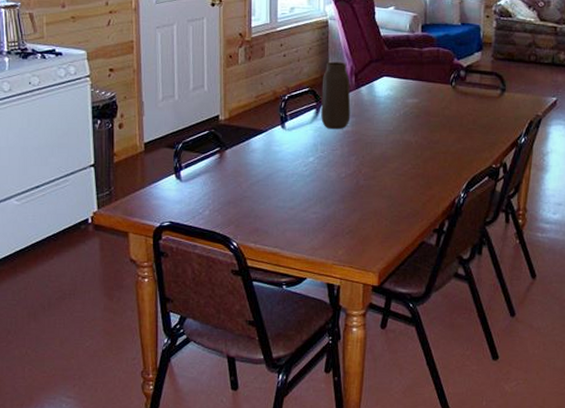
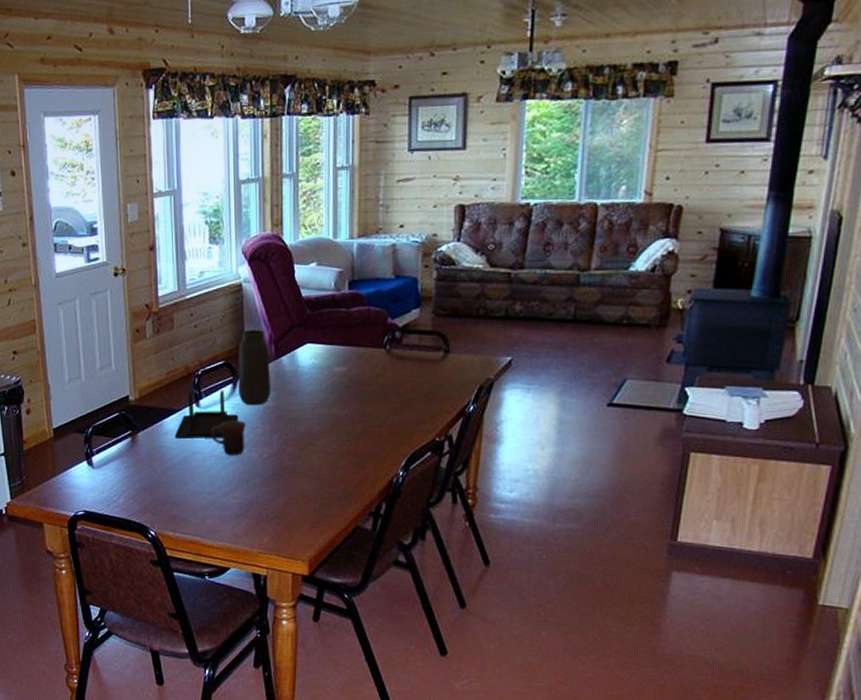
napkin holder: none [260,113,321,158] -> present [174,390,239,439]
mug: none [294,142,326,174] -> present [211,421,246,456]

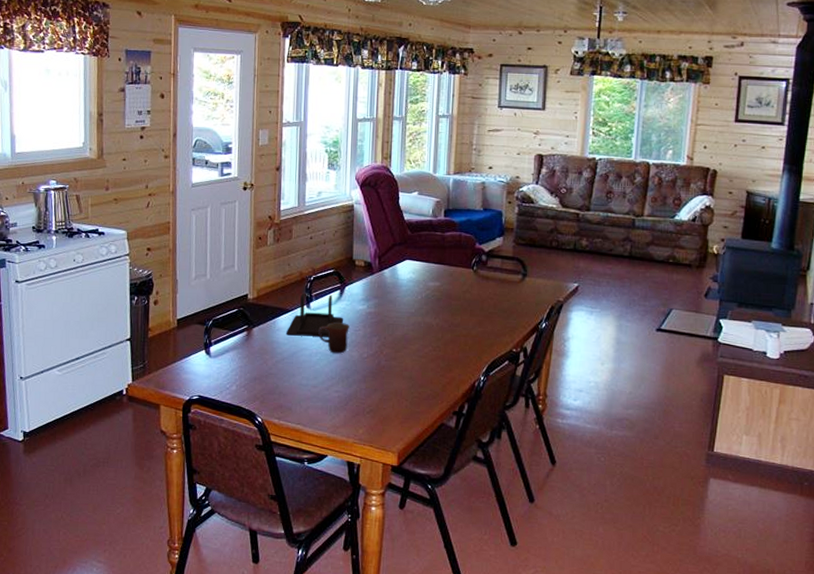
vase: present [238,329,271,406] -> none [345,244,374,311]

